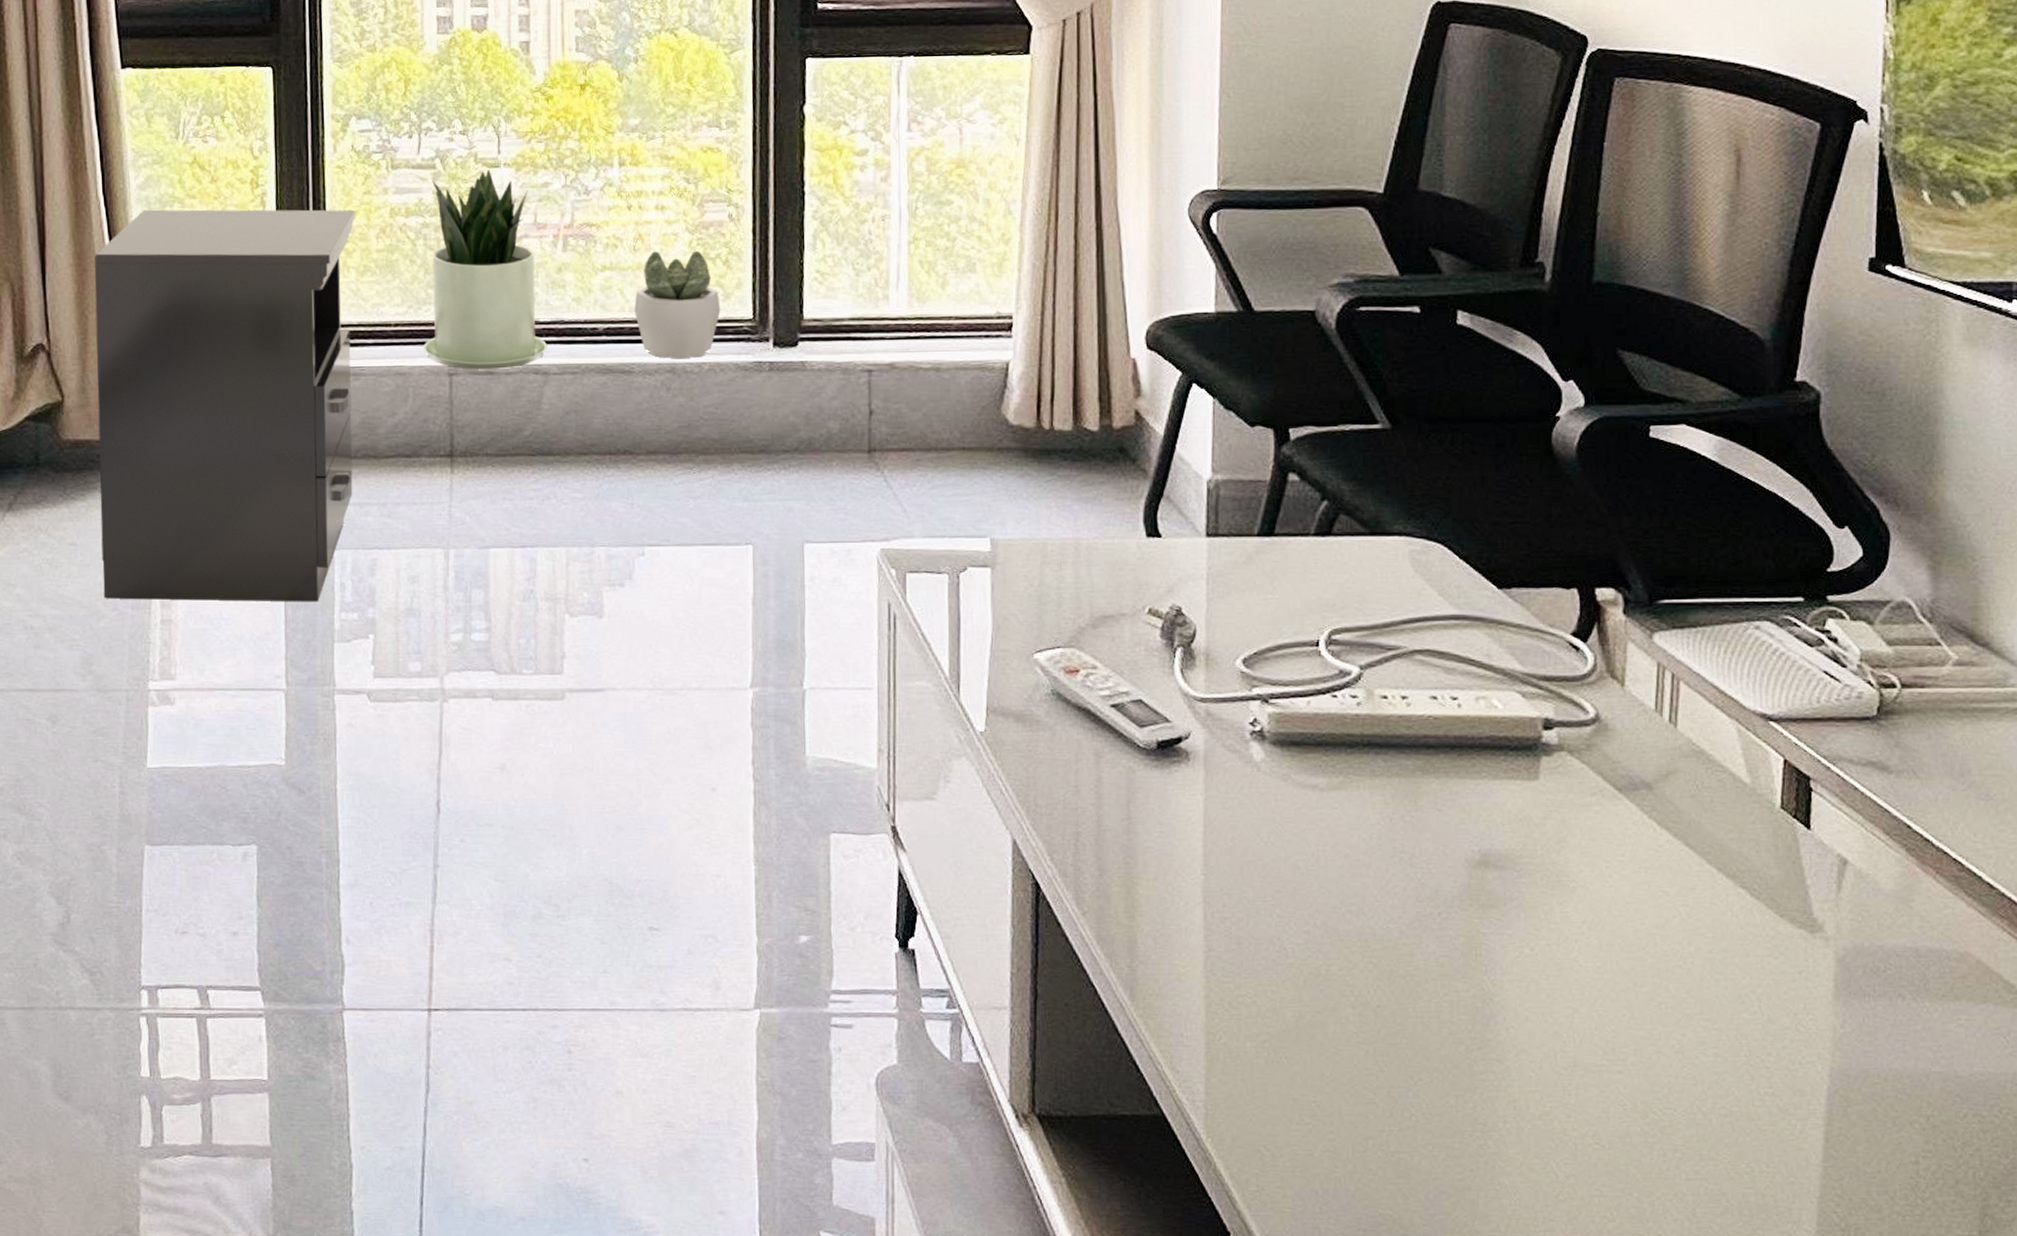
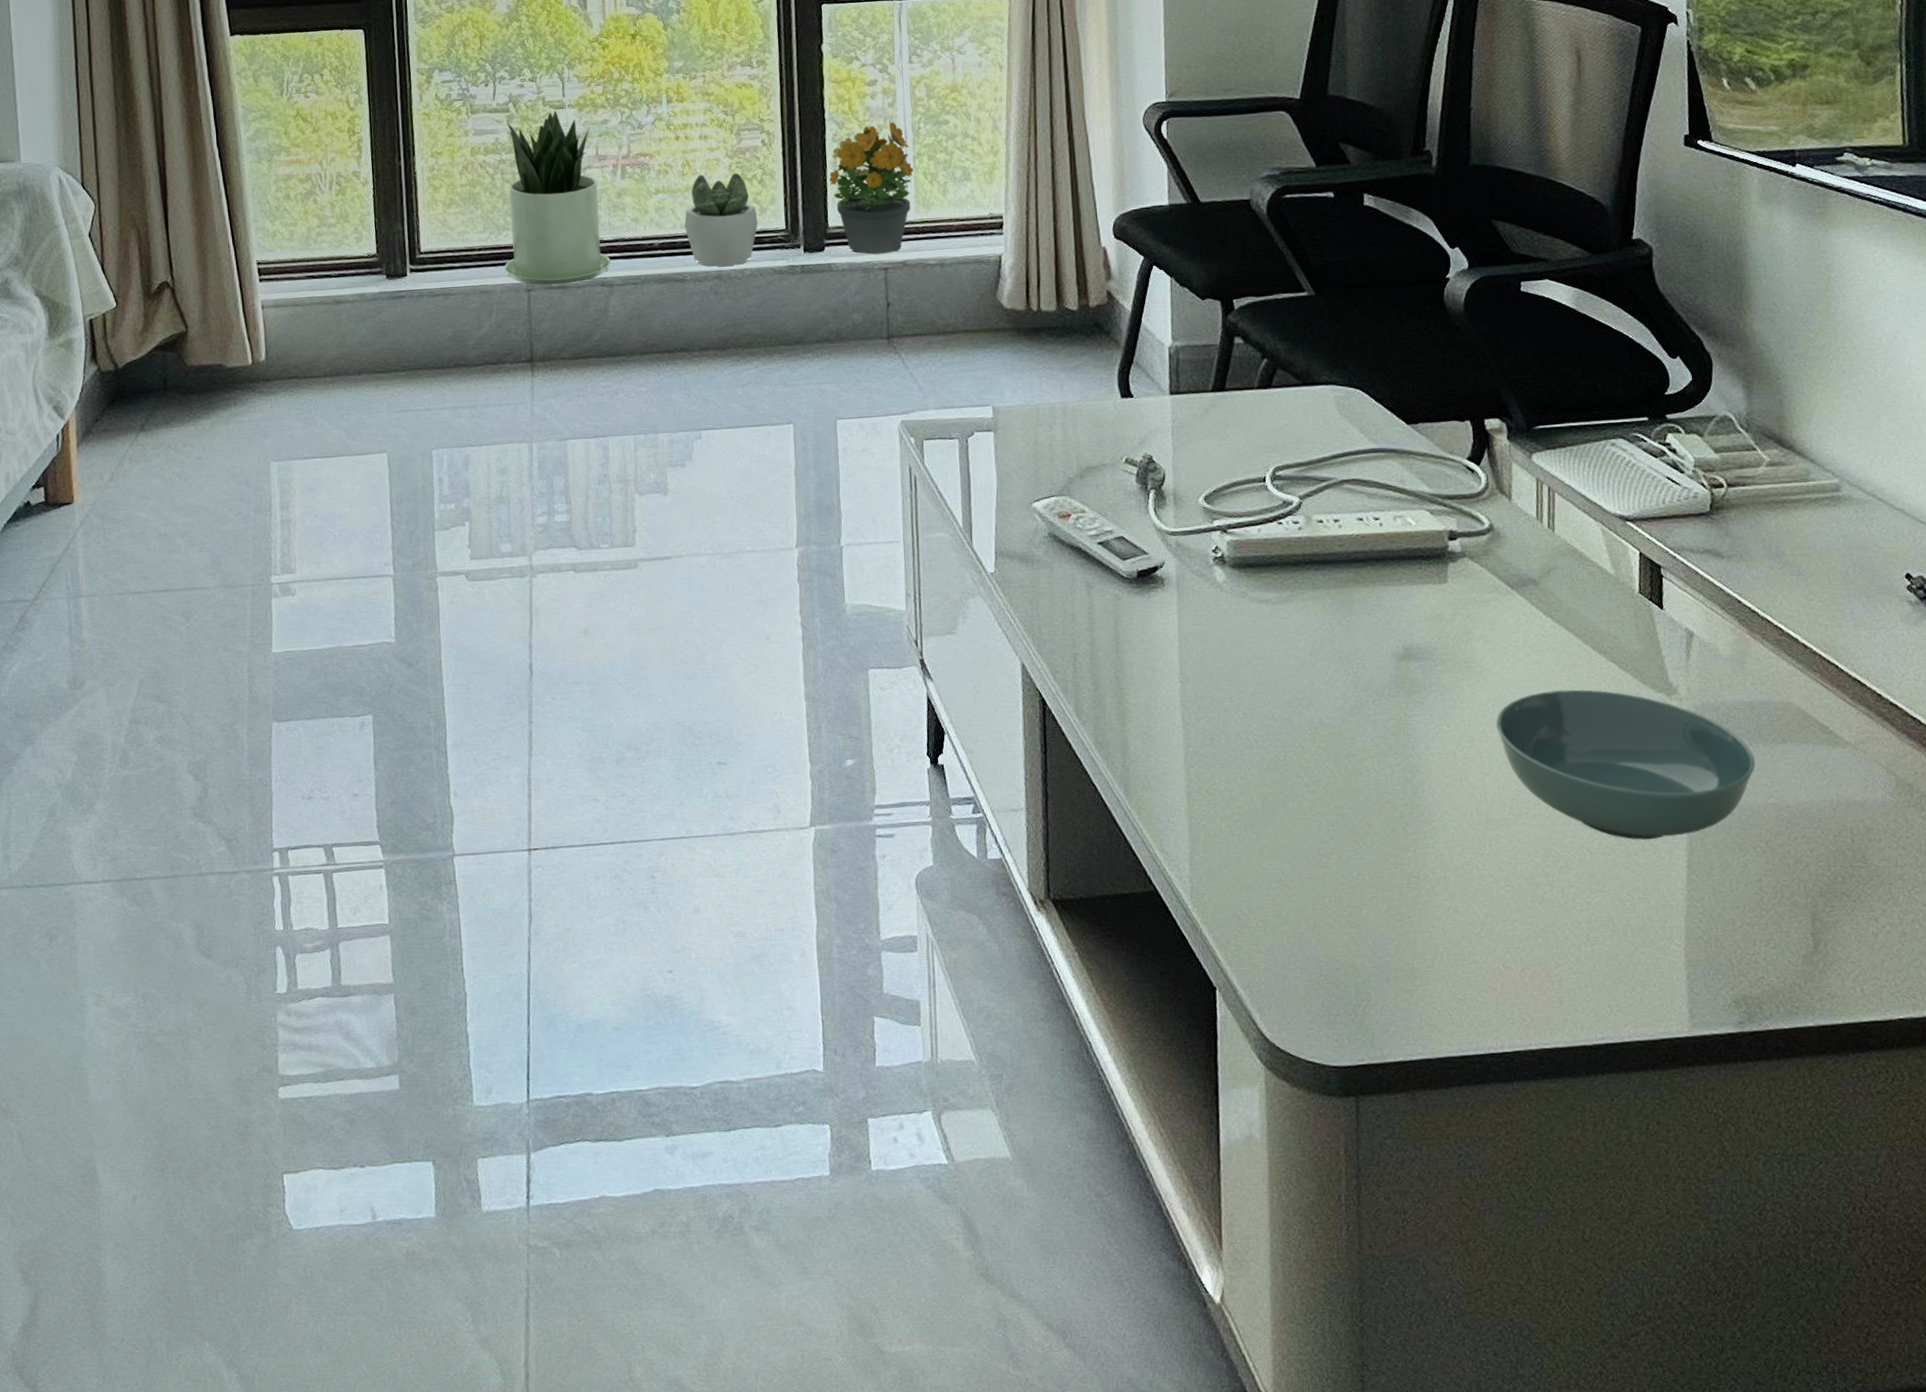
nightstand: present [94,209,355,602] -> none [211,150,447,505]
flowerpot: none [806,198,908,353] -> present [829,121,914,255]
bowl: none [1590,916,1919,1104] -> present [1496,689,1756,841]

